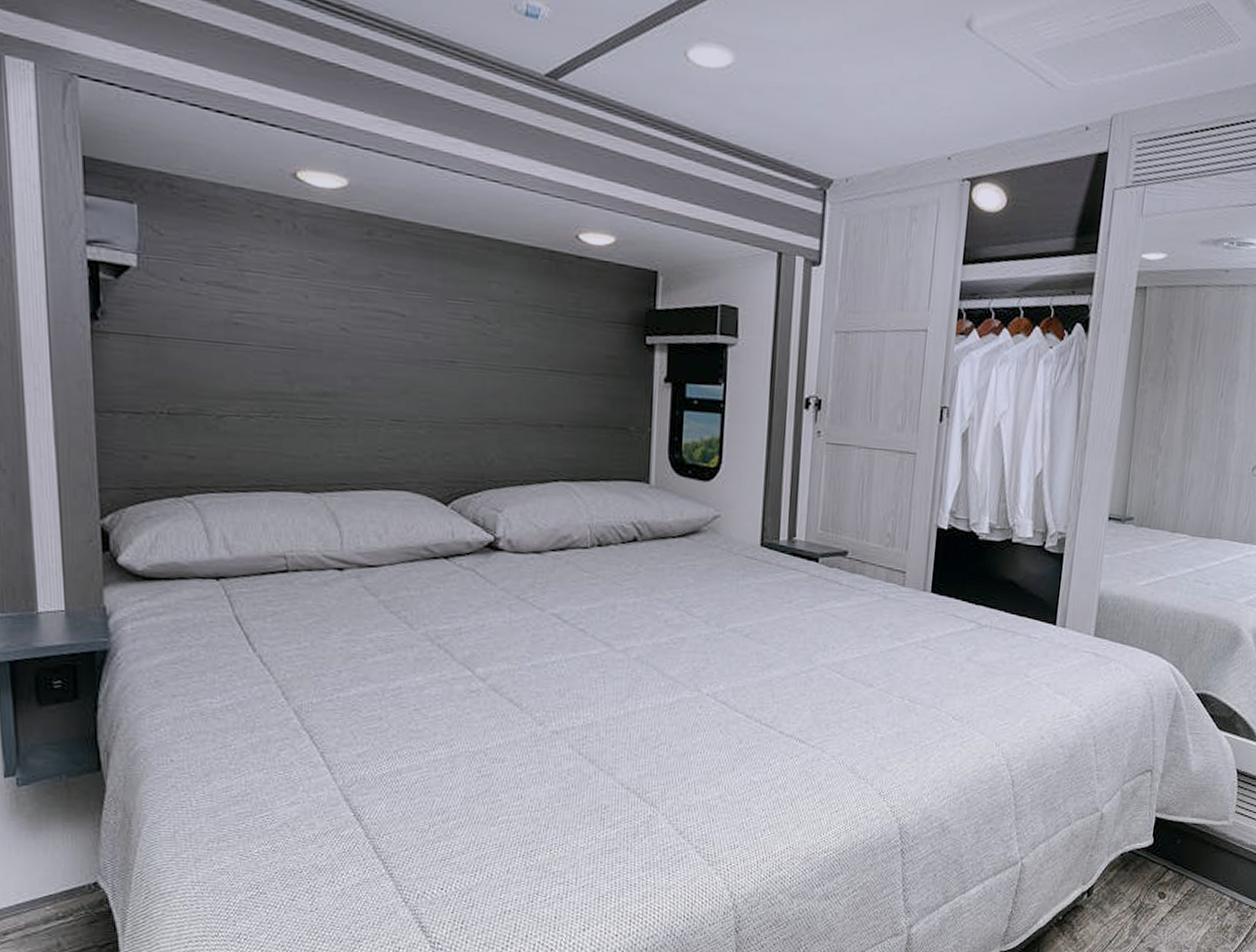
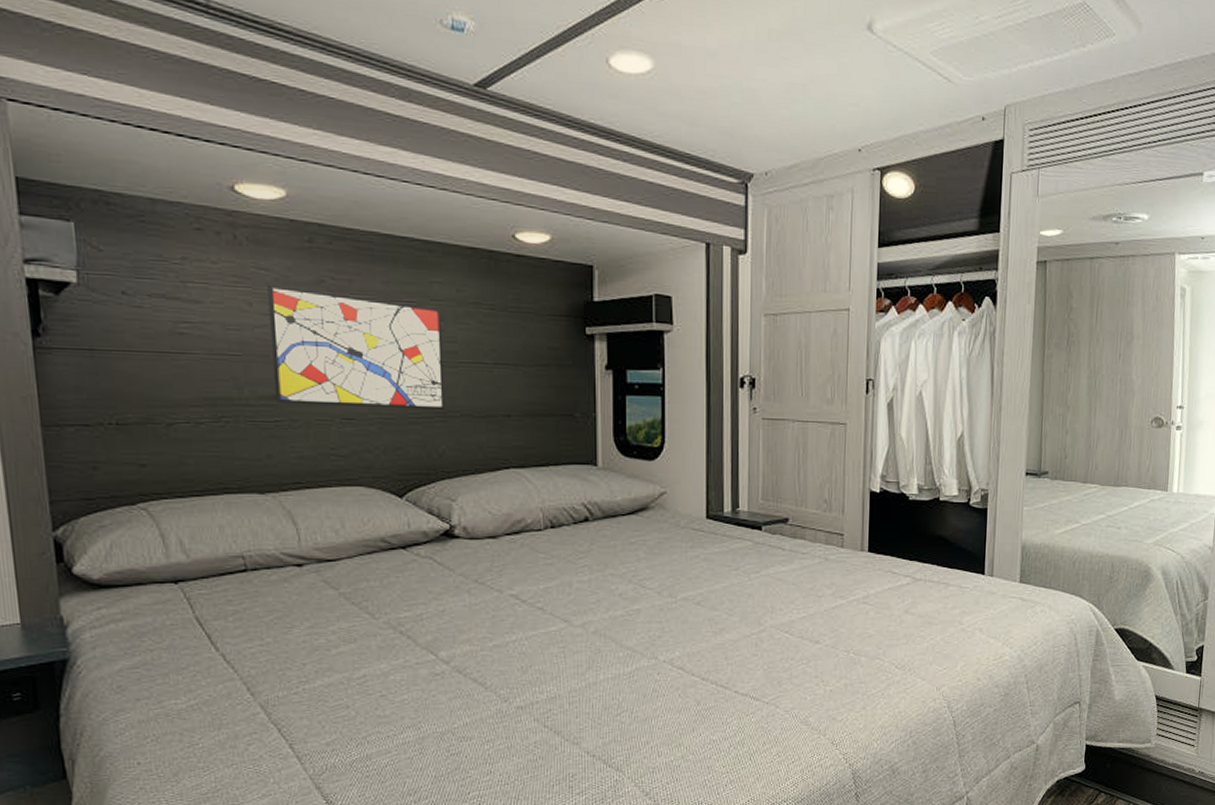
wall art: none [324,276,498,417] -> present [267,284,445,410]

